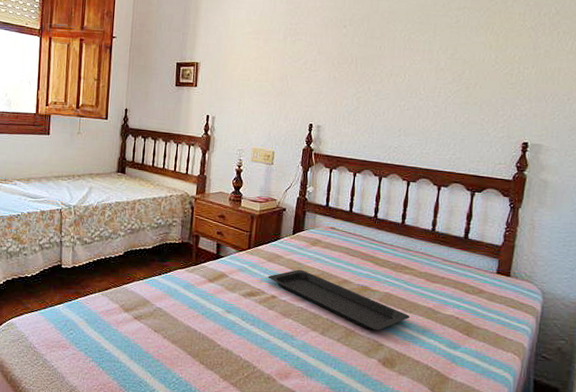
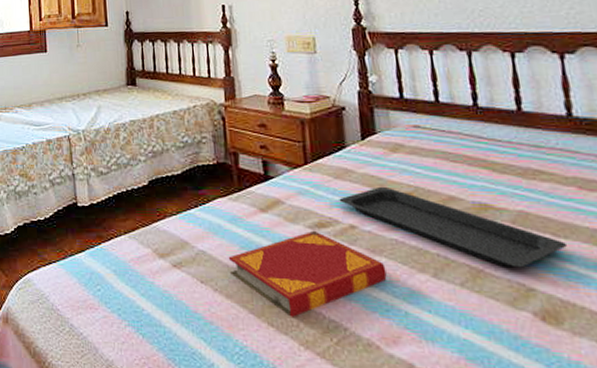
hardback book: none [177,297,291,358] -> present [228,230,387,317]

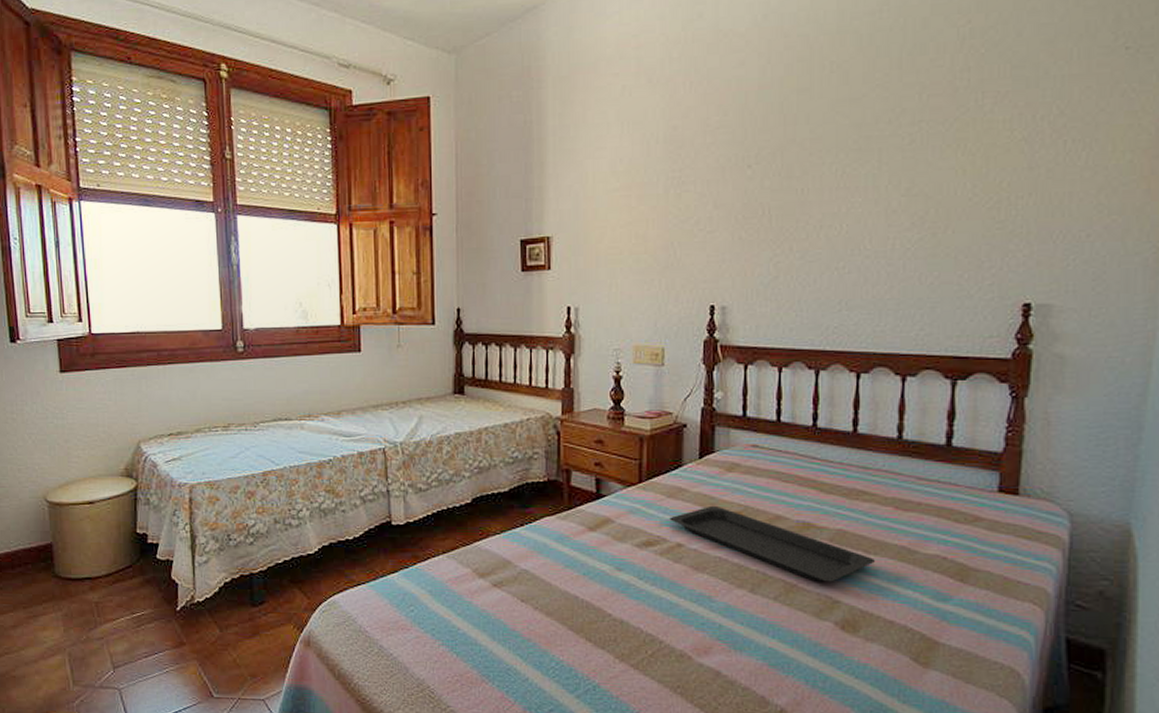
hardback book: present [228,230,387,317] -> none [551,549,706,633]

